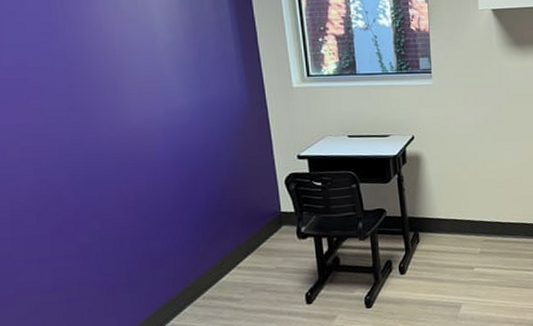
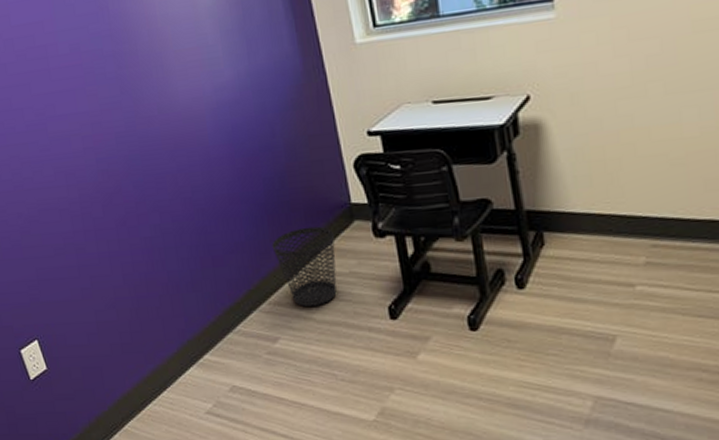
wastebasket: none [209,231,265,299] -> present [271,226,337,306]

